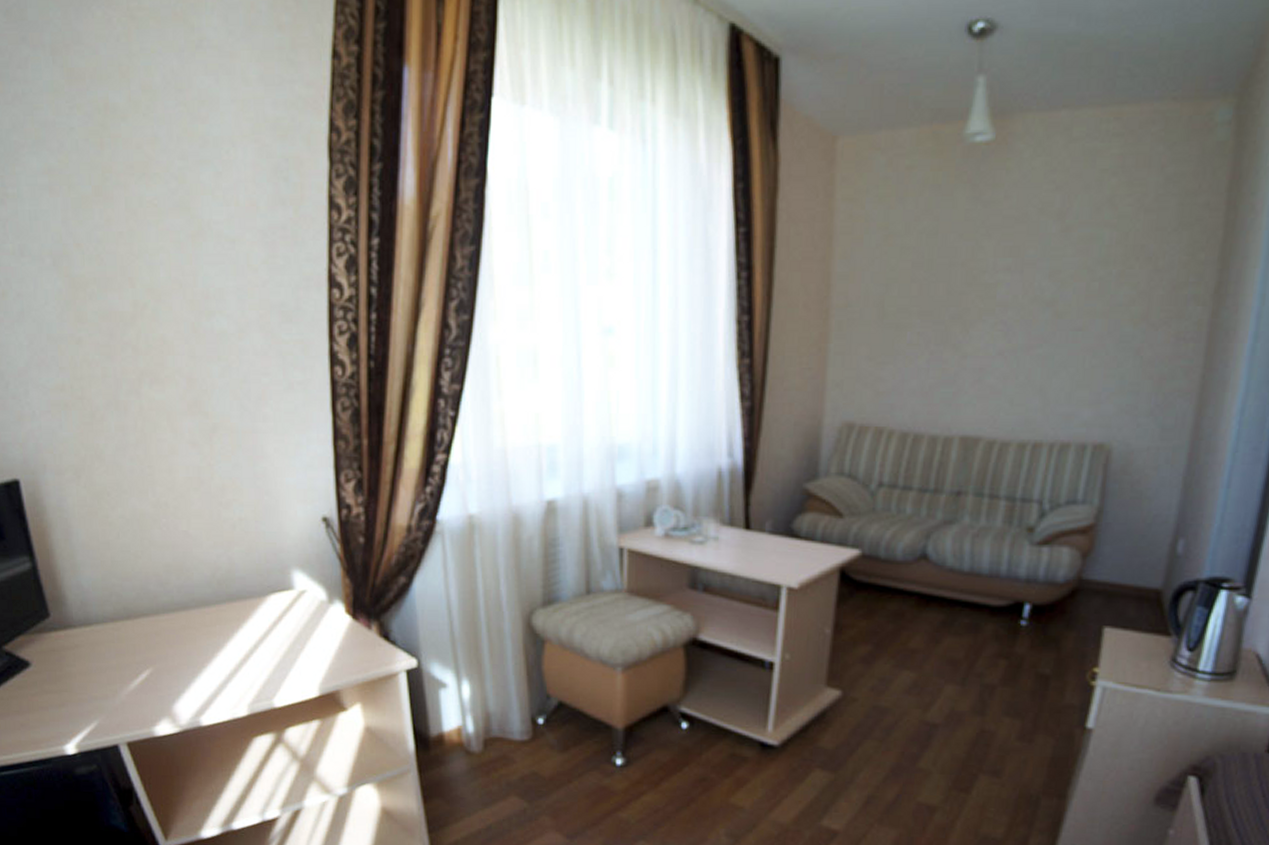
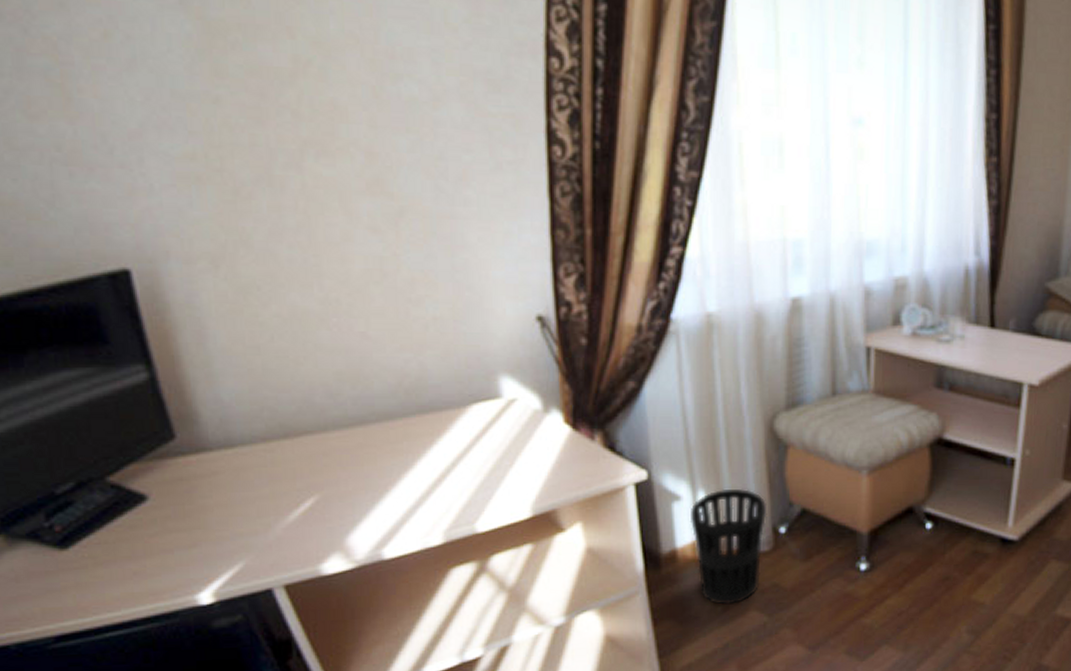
wastebasket: none [455,678,526,789] -> present [689,488,768,605]

